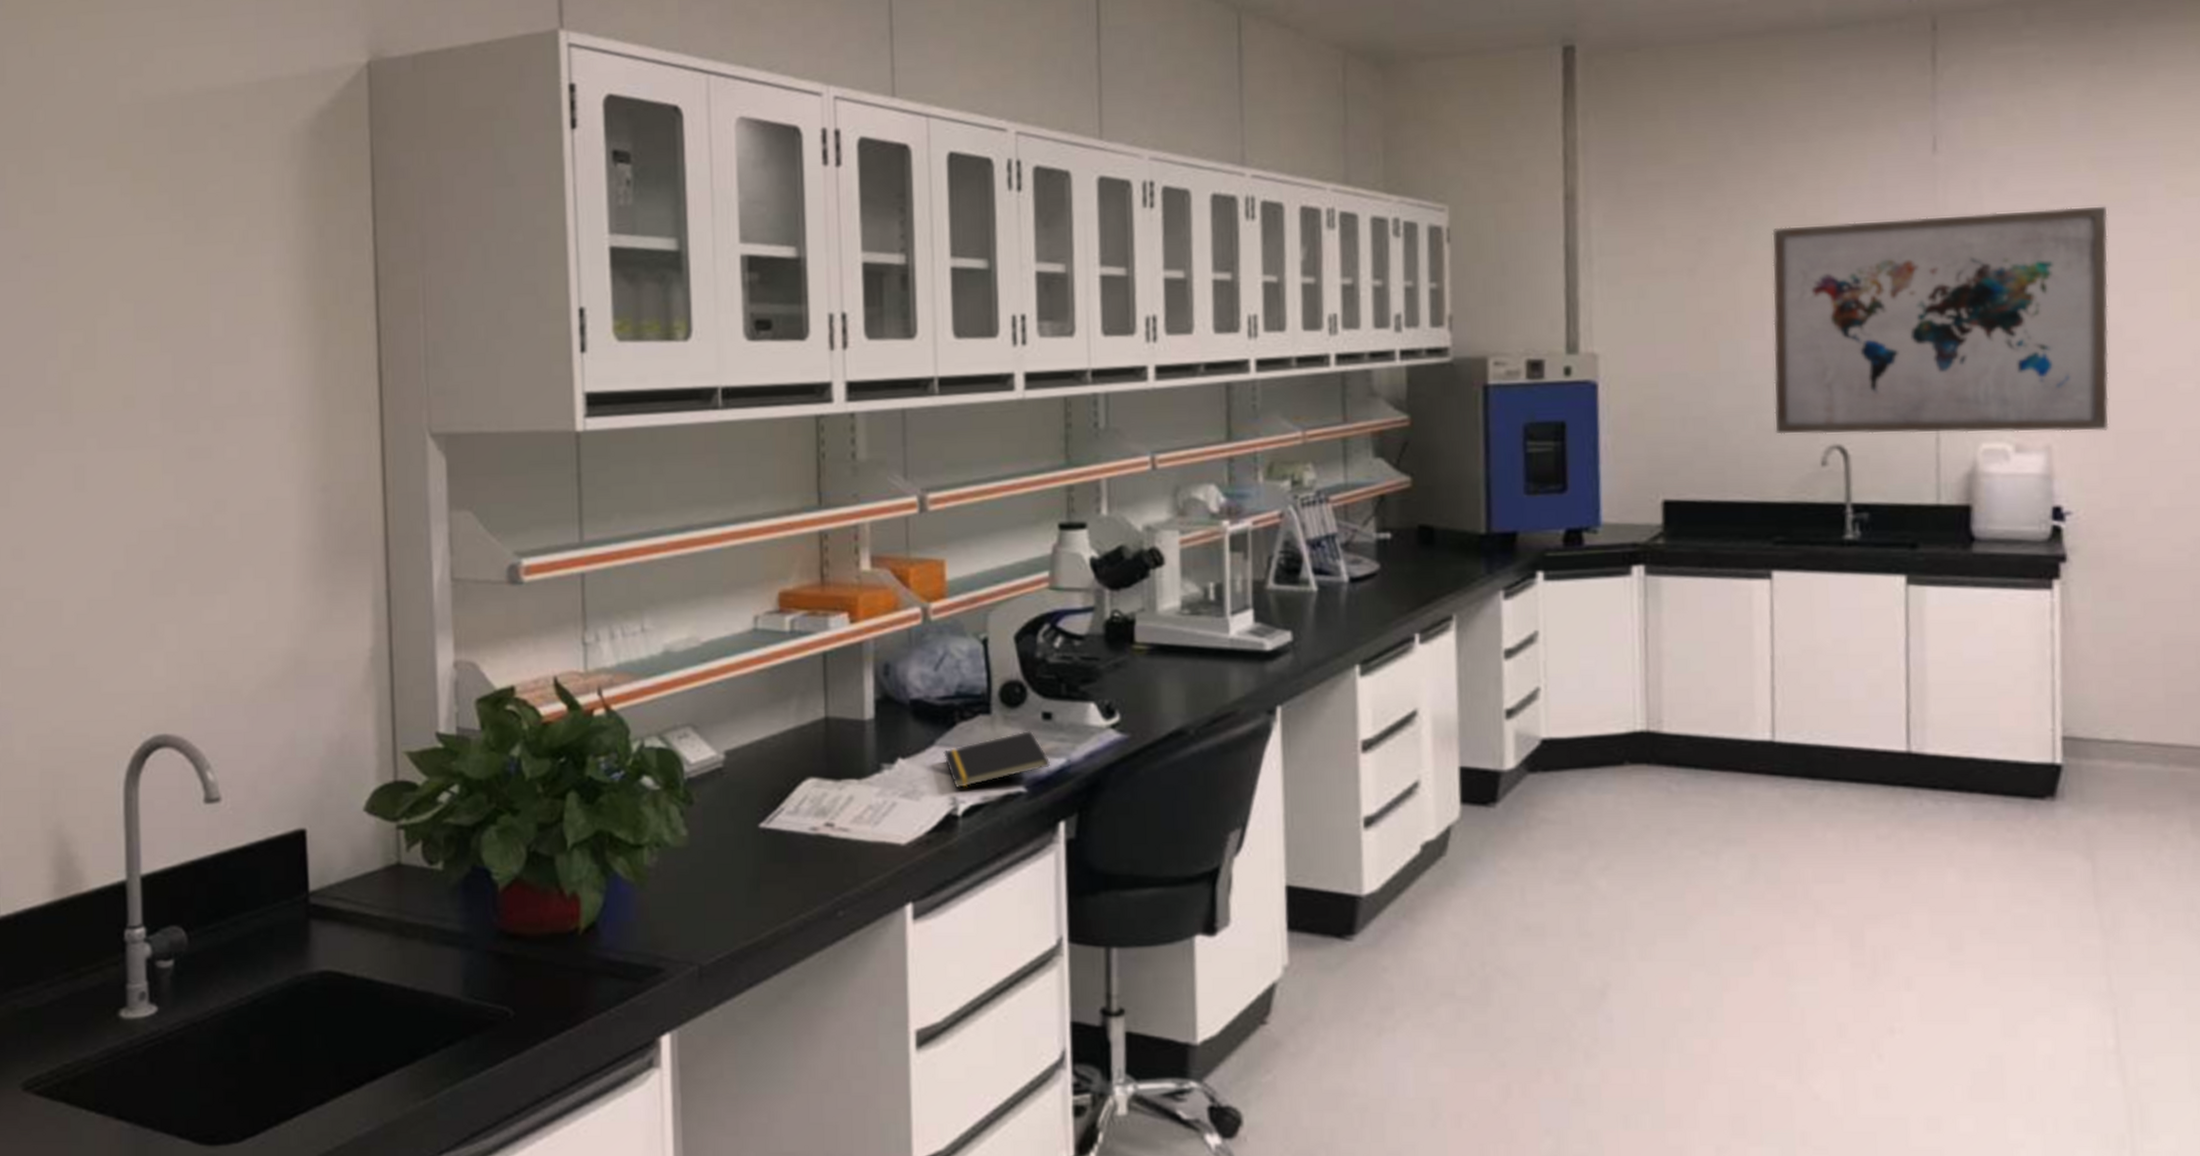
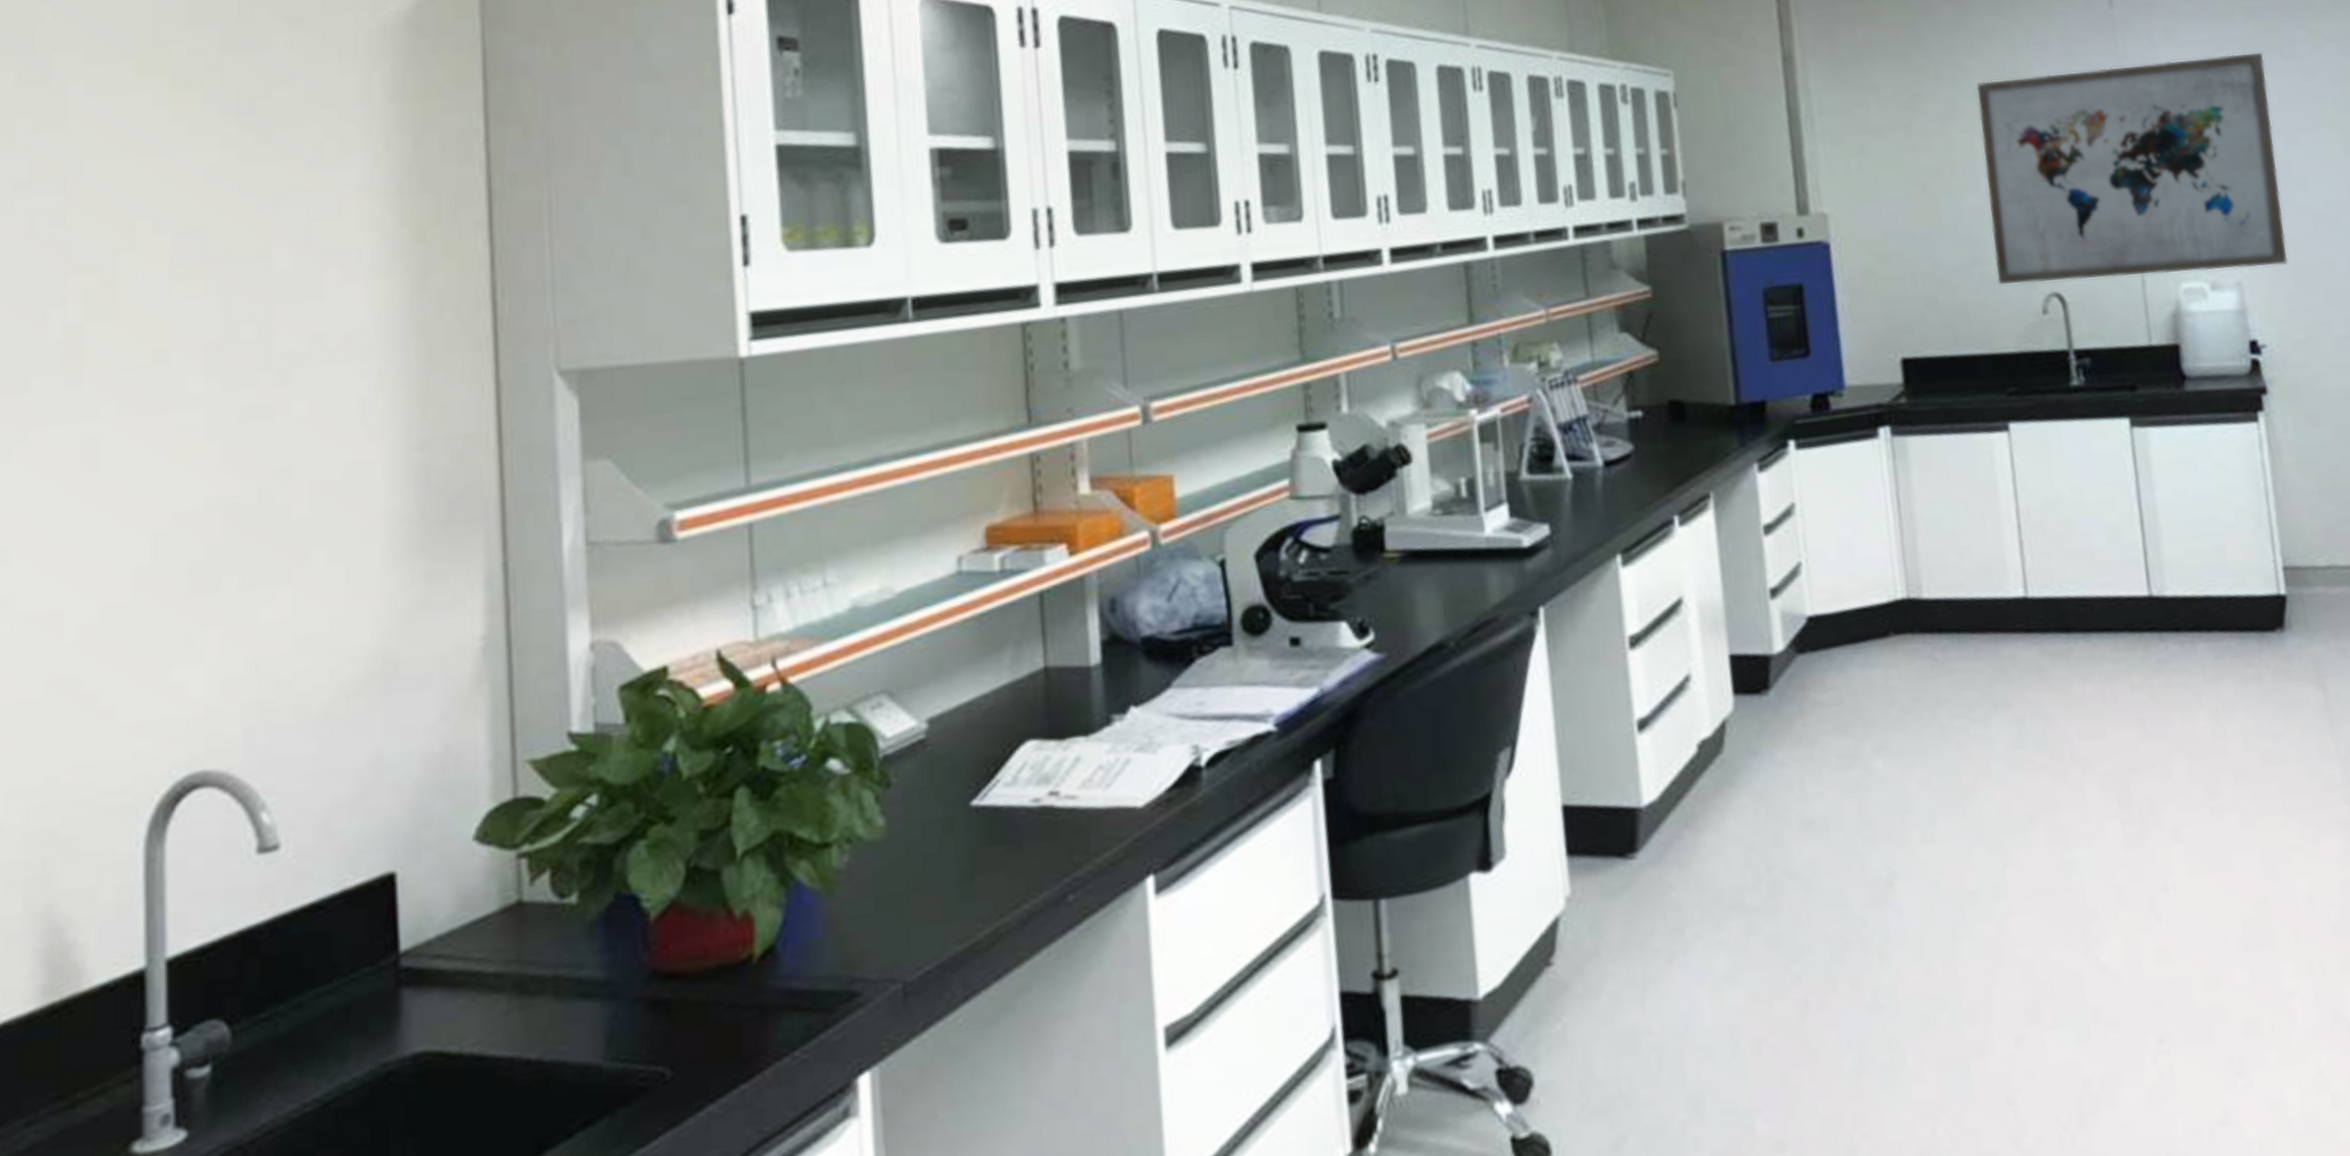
notepad: present [943,730,1051,789] -> none [1182,659,1302,735]

